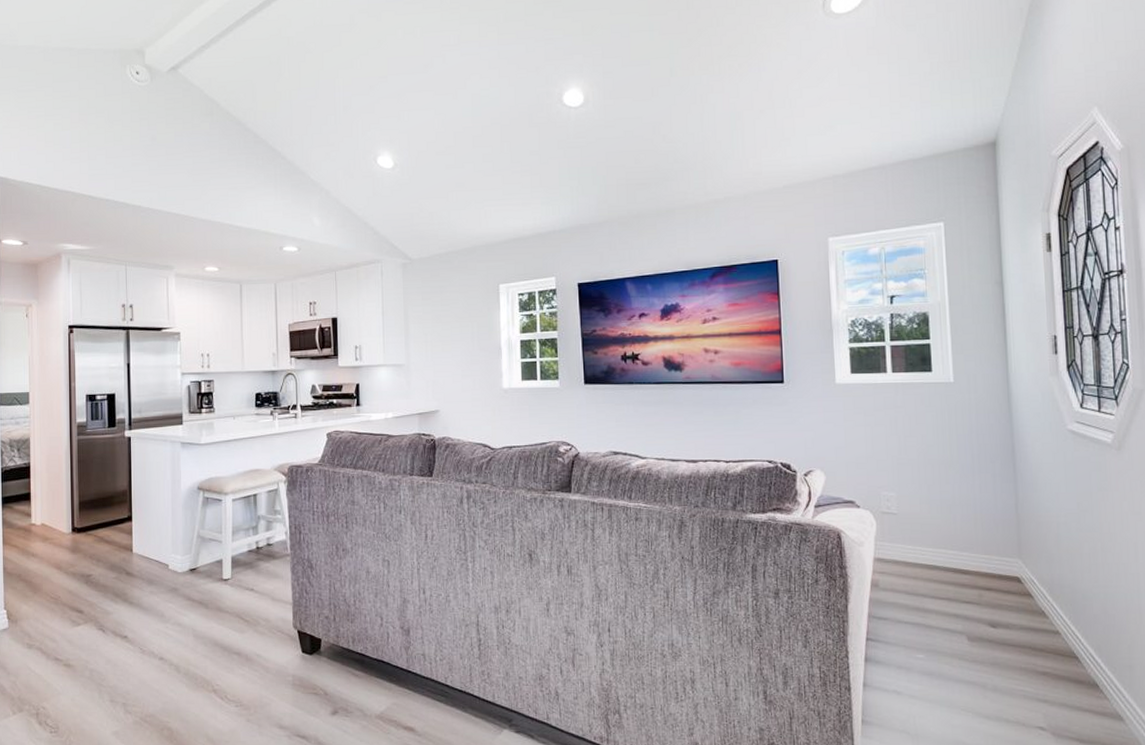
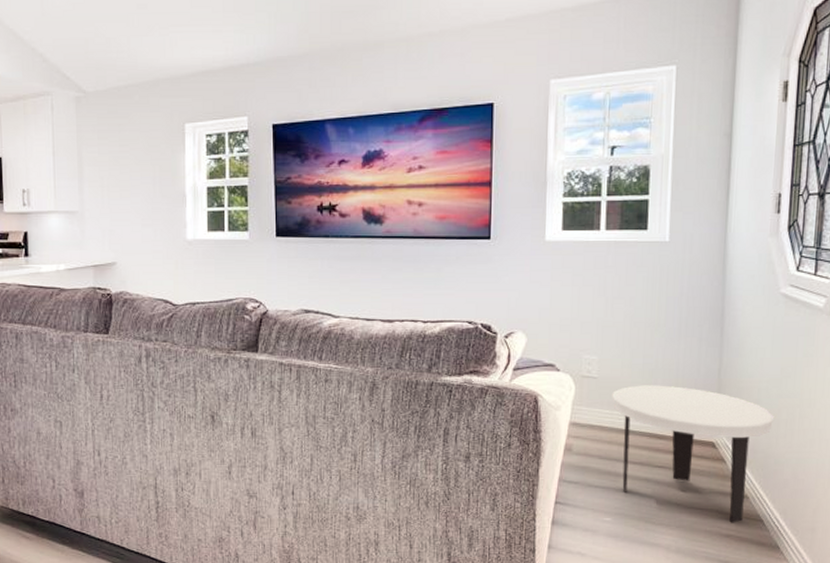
side table: none [913,520,1077,660] -> present [612,385,775,523]

